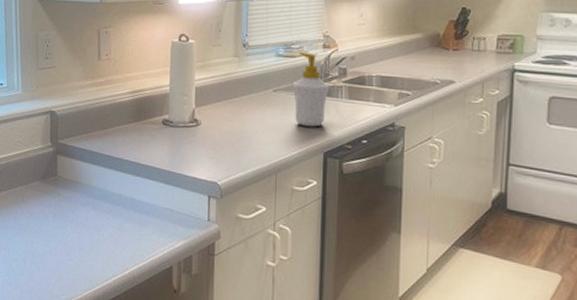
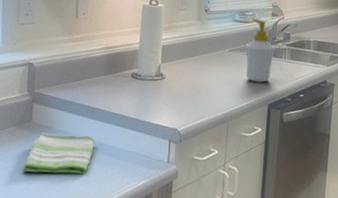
dish towel: none [48,187,125,233] -> present [21,132,95,174]

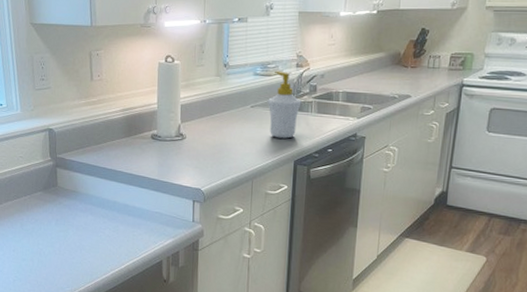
dish towel: present [21,132,95,174] -> none [52,196,120,235]

